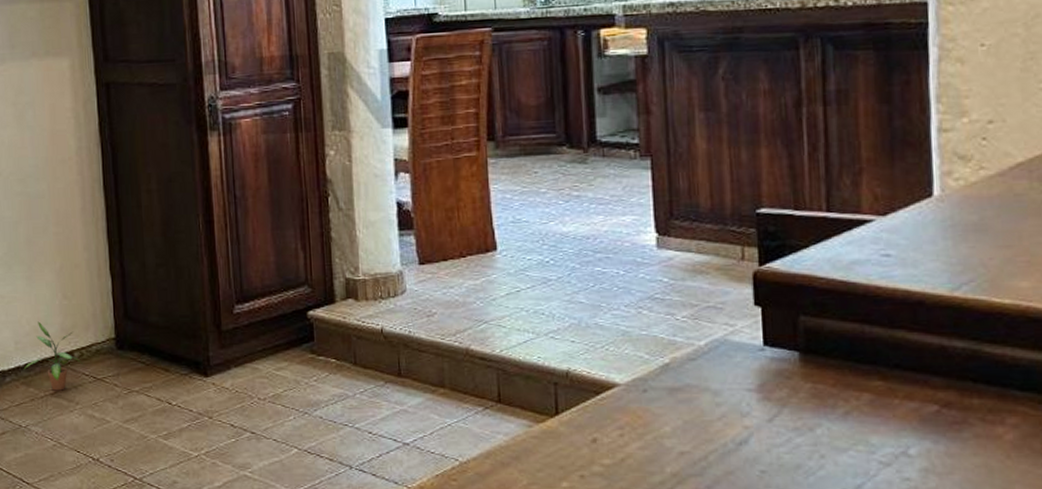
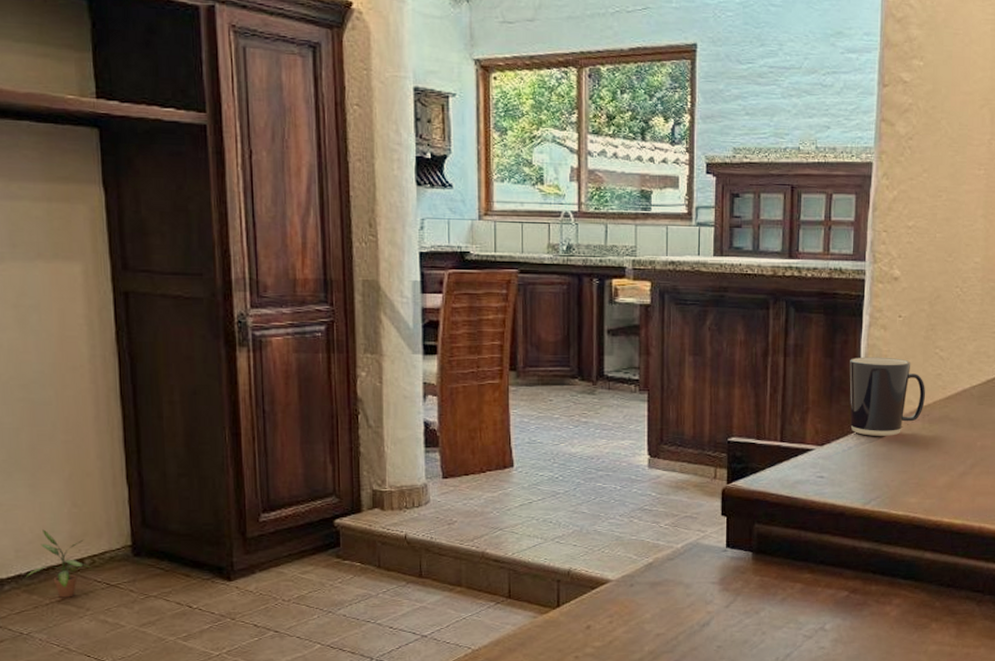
mug: none [915,98,1031,201] -> present [849,357,926,436]

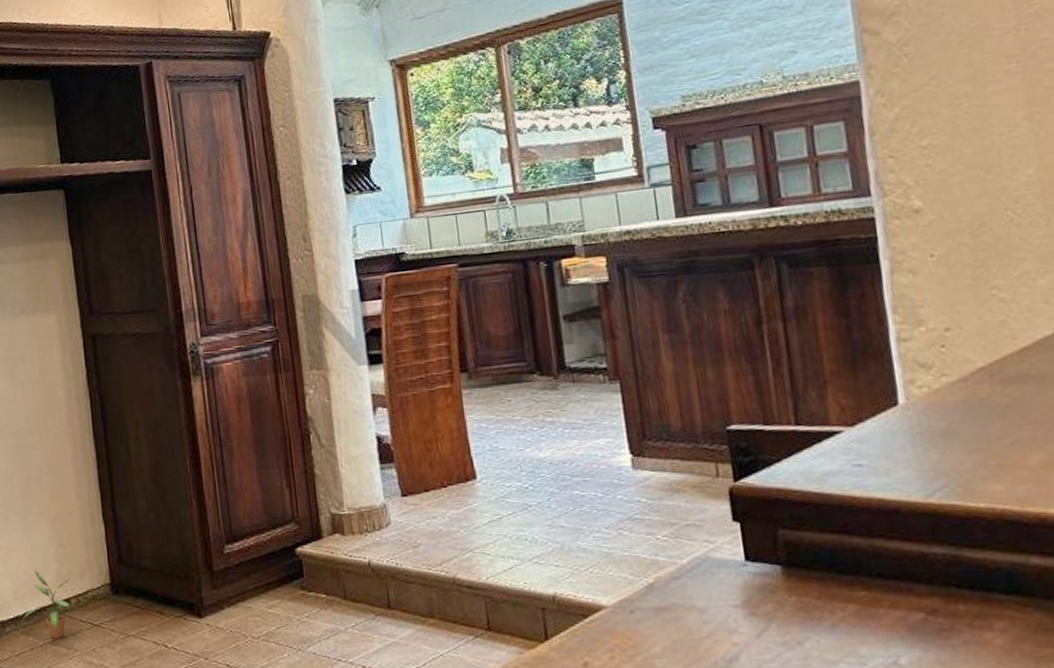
mug: present [849,357,926,436] -> none [872,307,990,409]

